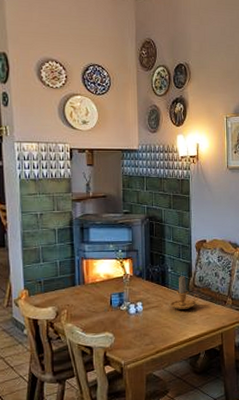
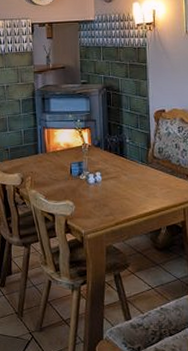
candle: present [169,275,199,310] -> none [128,146,159,181]

